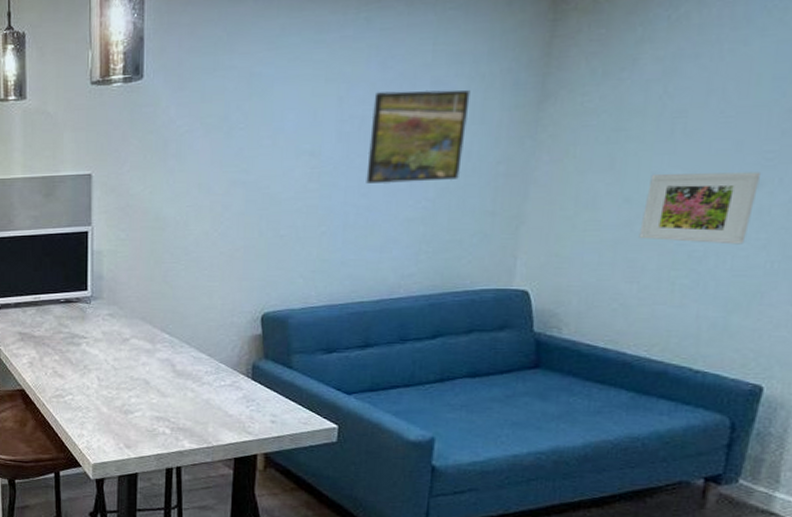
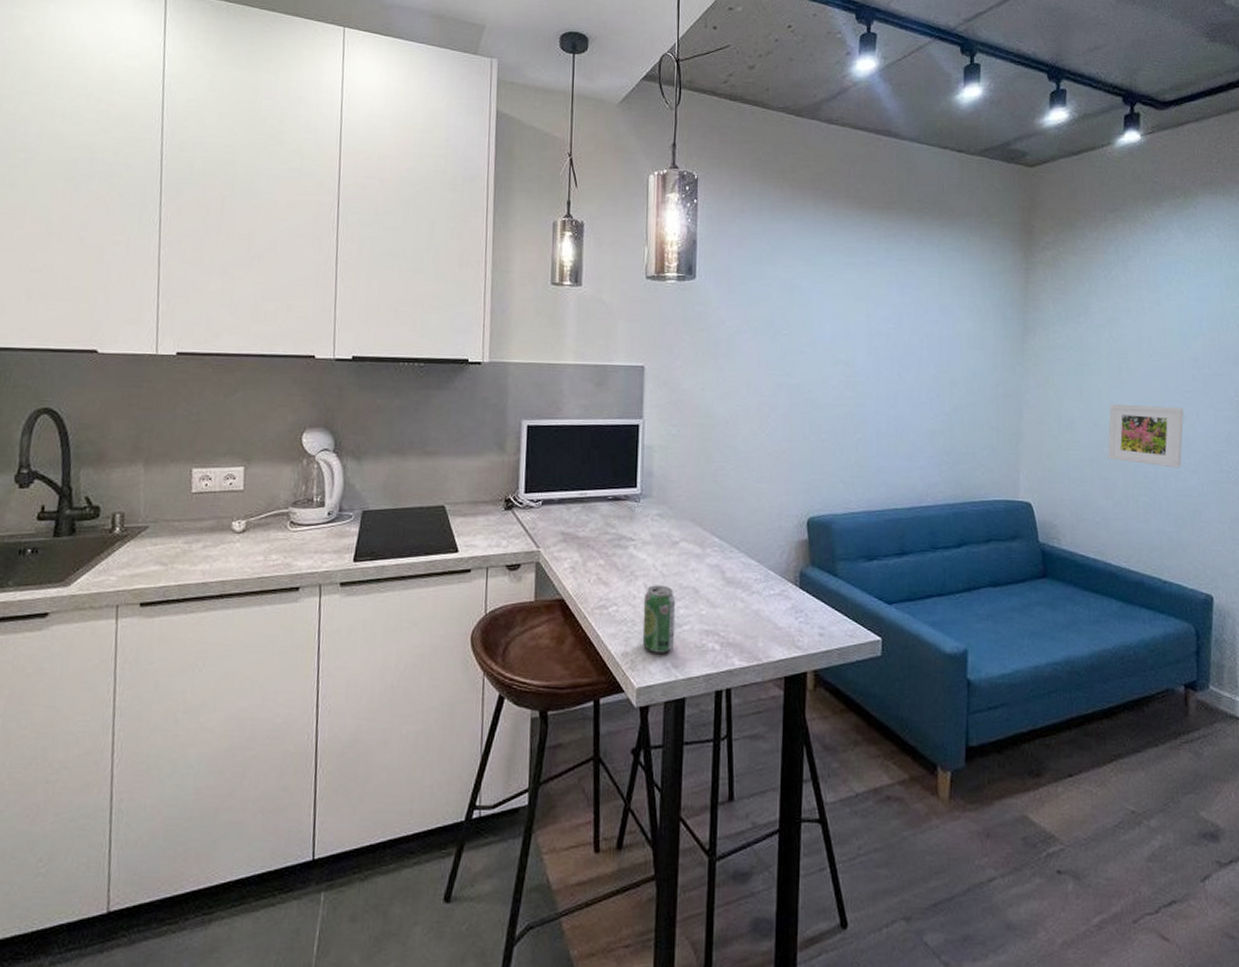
beverage can: none [96,377,128,436] -> present [642,585,676,653]
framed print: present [366,90,471,184] -> none [893,314,971,397]

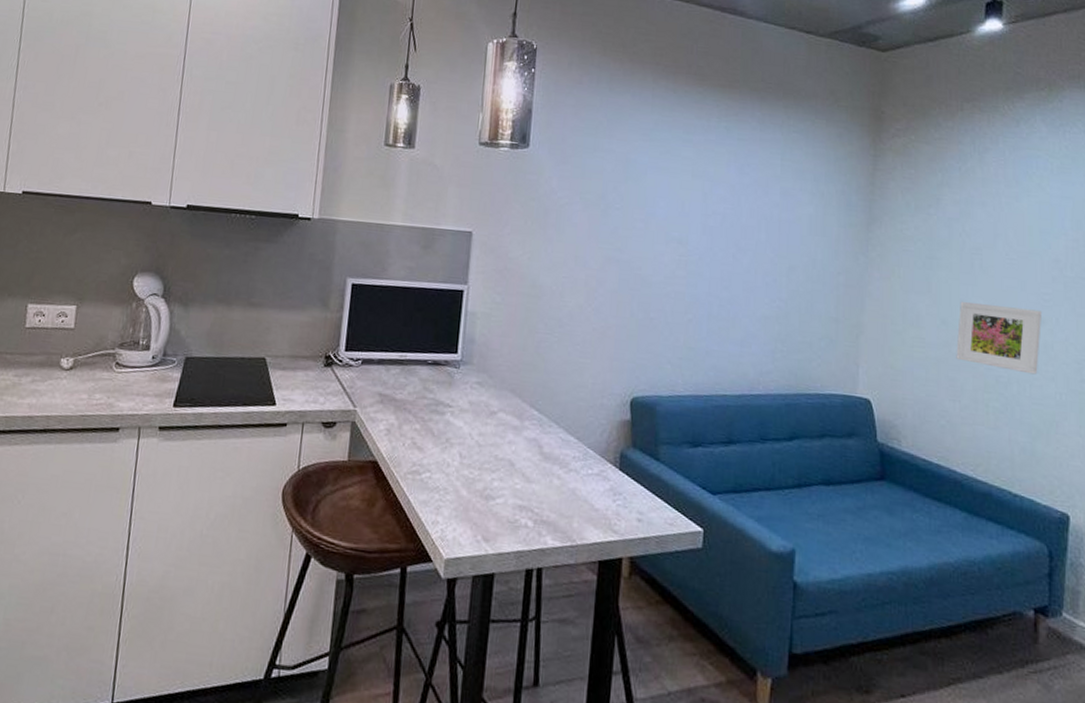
beverage can: present [642,585,676,653] -> none [454,454,491,525]

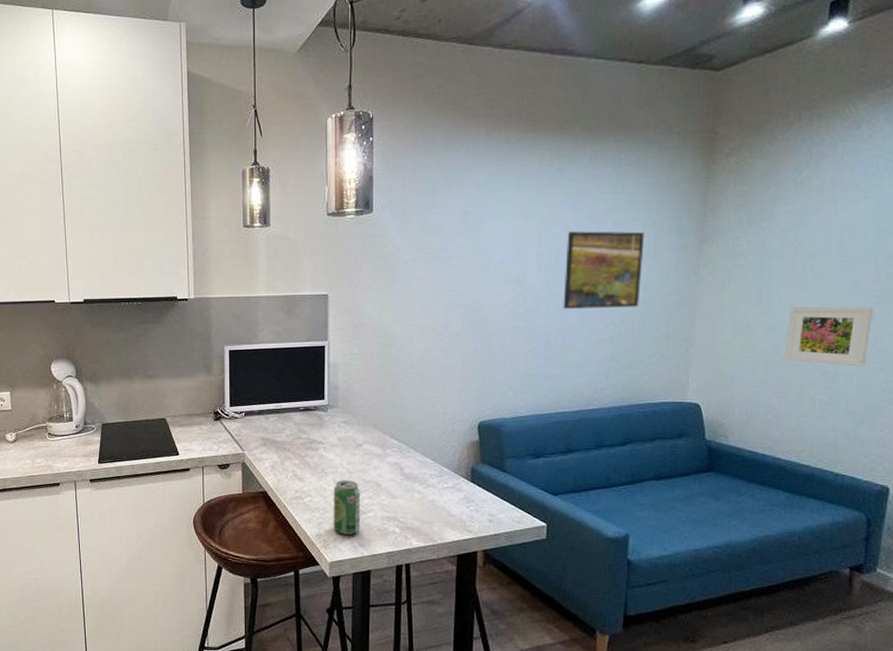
beverage can: none [454,454,491,525] -> present [333,480,361,535]
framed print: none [727,194,813,284] -> present [563,231,645,310]

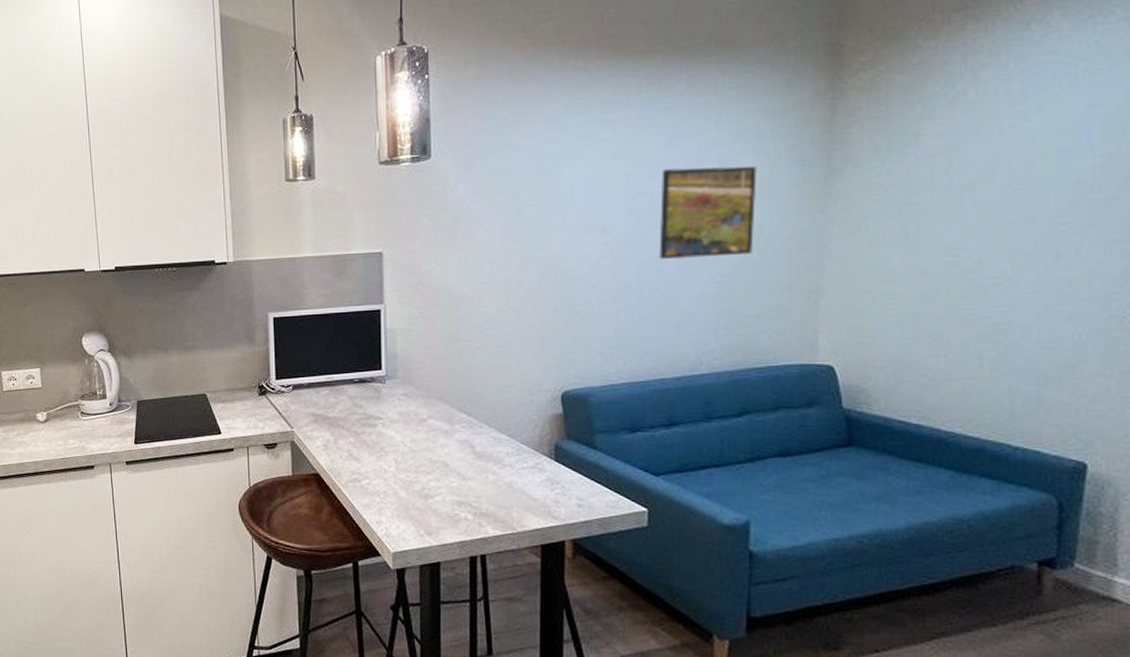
beverage can: present [333,480,361,535] -> none [394,460,427,522]
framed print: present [784,306,874,367] -> none [940,244,1057,317]

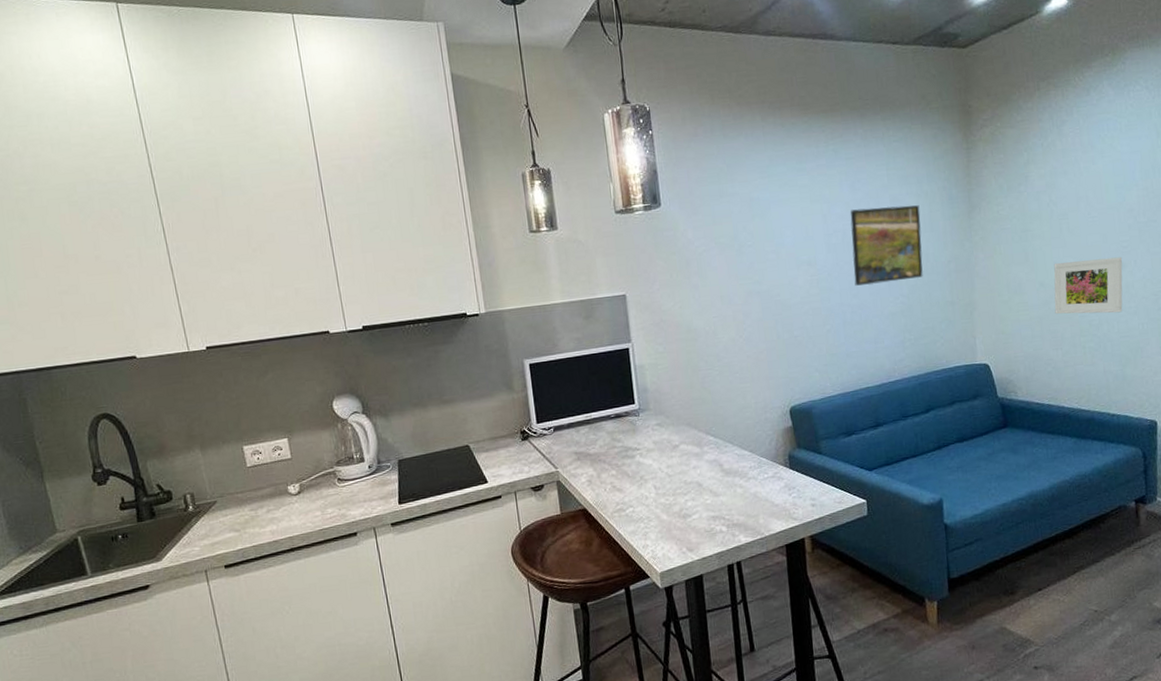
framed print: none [940,244,1057,317] -> present [1053,257,1123,315]

